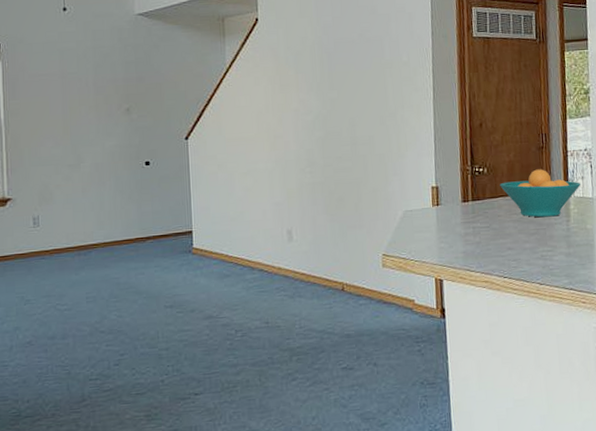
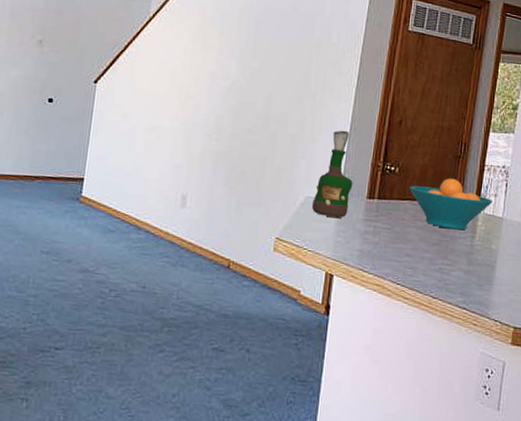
grog bottle: none [411,142,447,226] -> present [312,130,353,219]

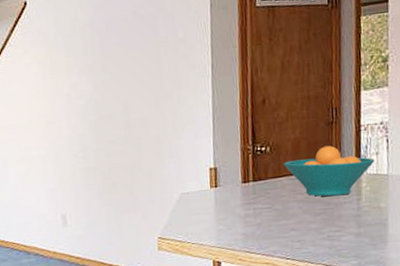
grog bottle: present [312,130,353,219] -> none [188,121,226,209]

